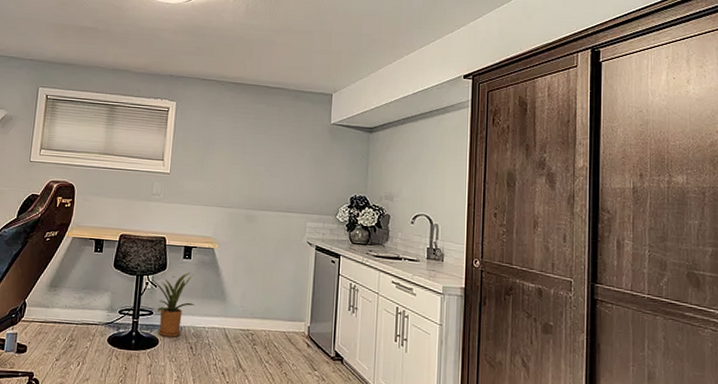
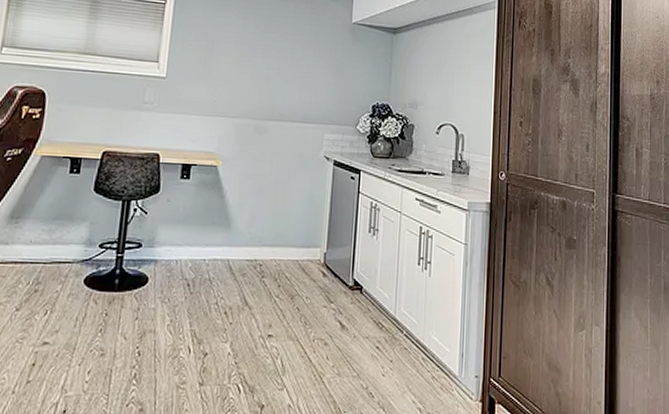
house plant: present [147,273,195,337] -> none [135,195,194,273]

